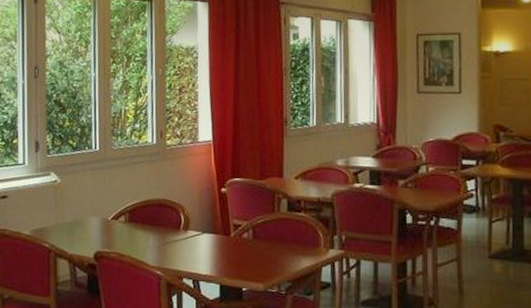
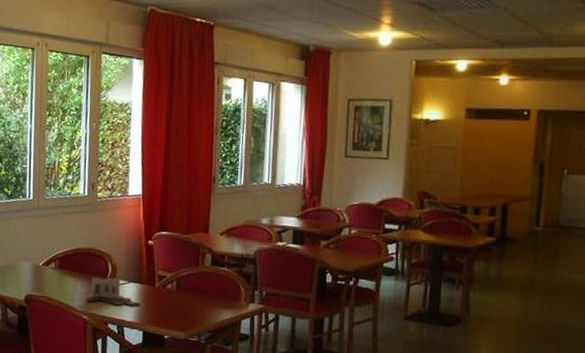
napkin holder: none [159,228,216,259] -> present [86,277,141,307]

